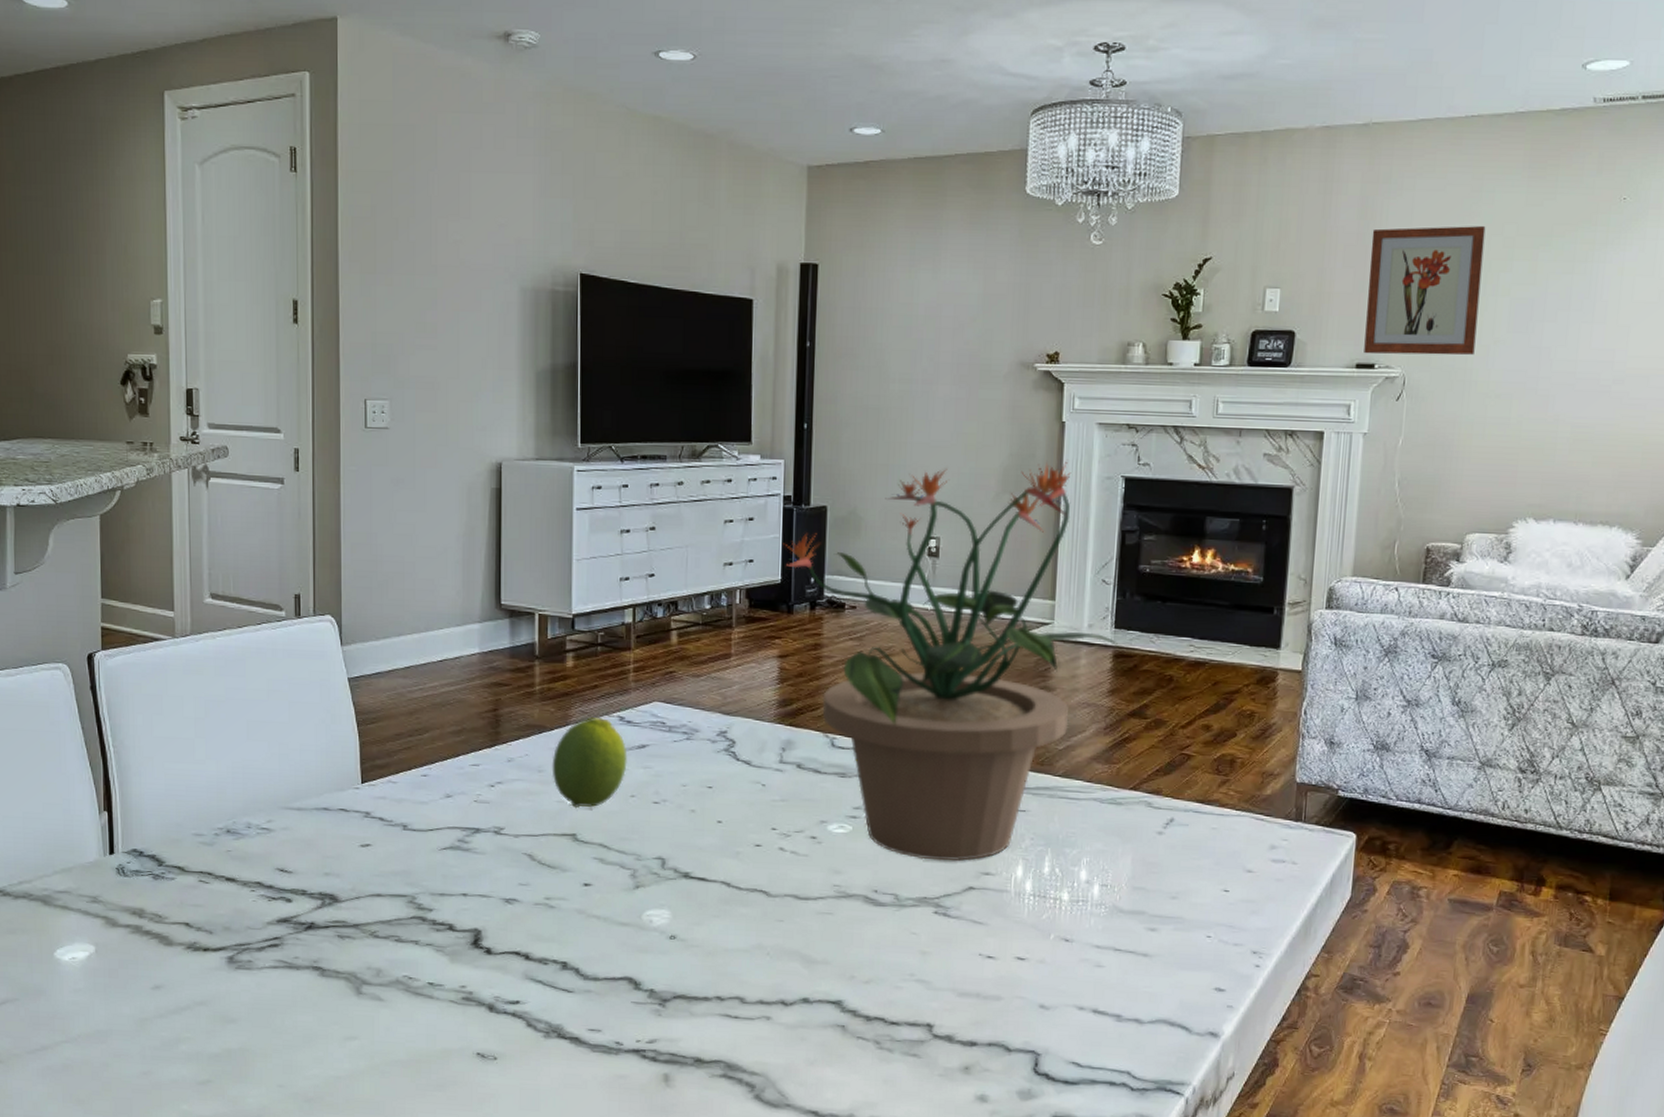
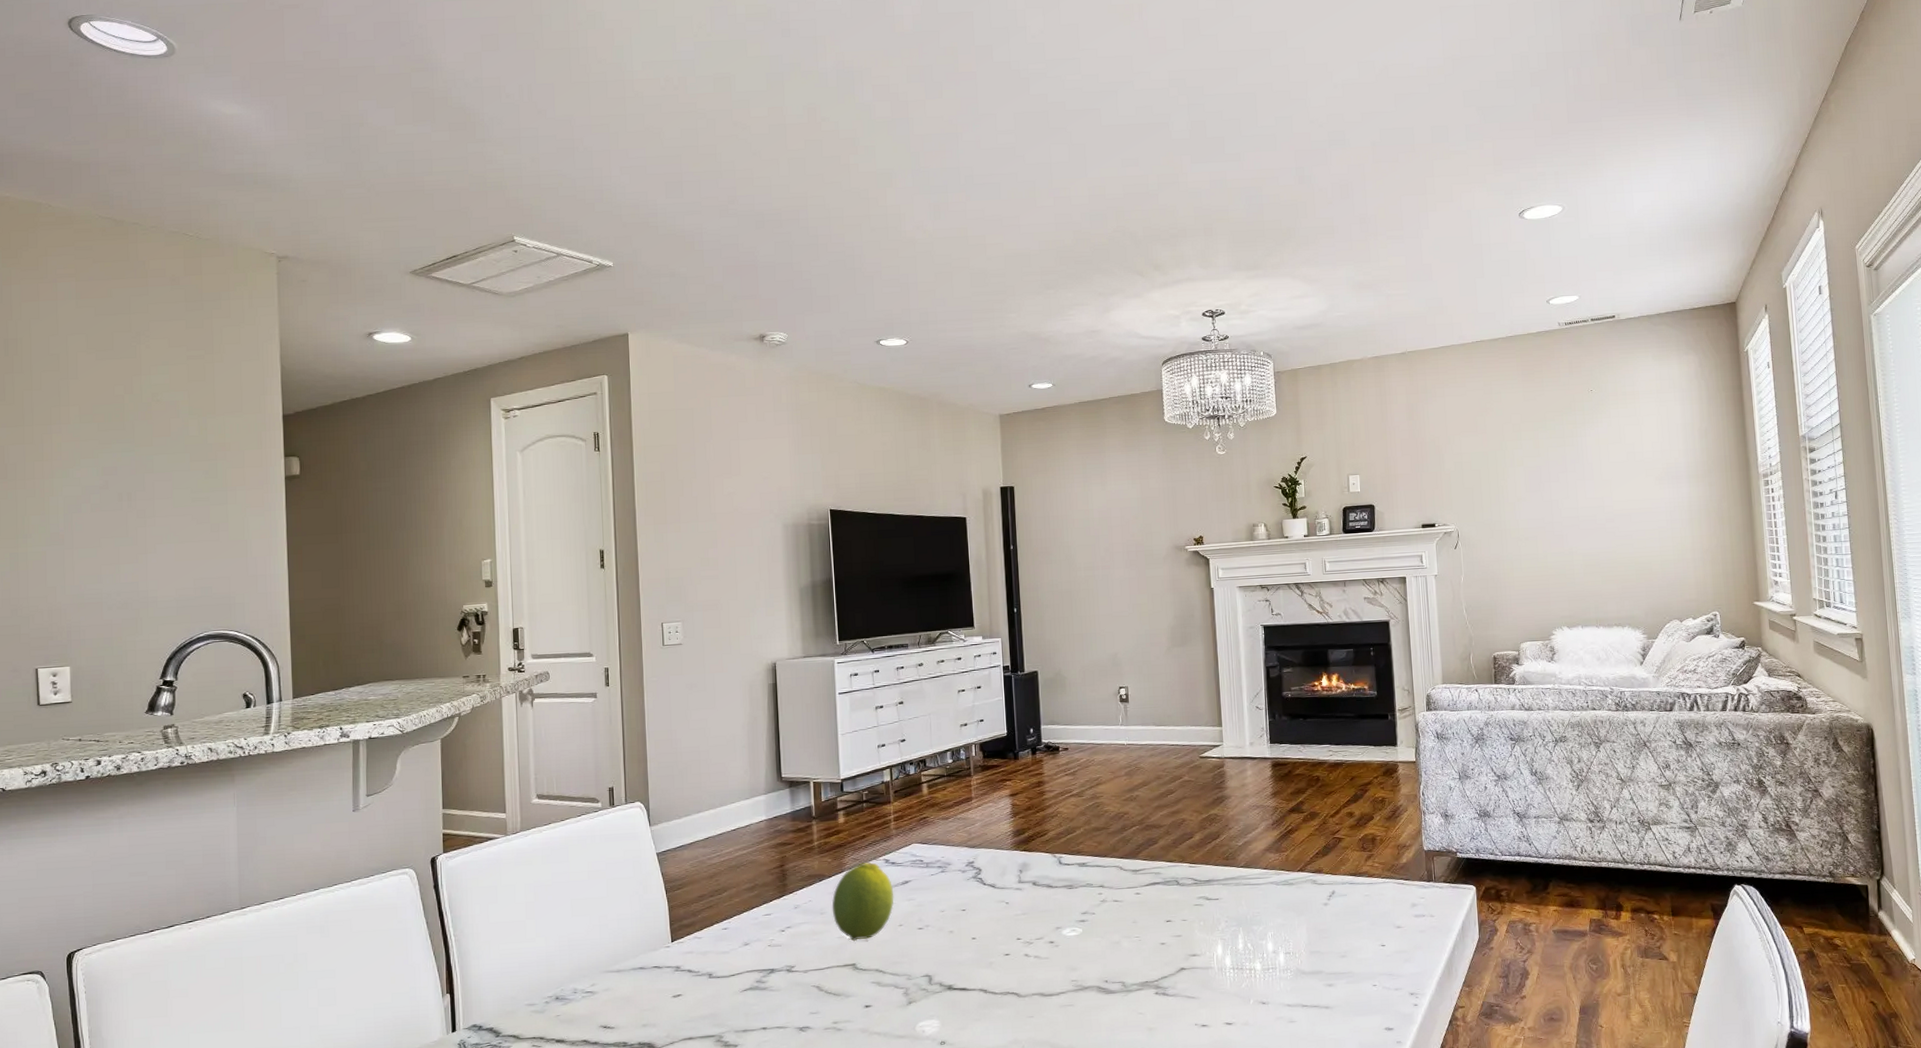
potted plant: present [782,459,1119,861] -> none [1005,616,1275,950]
wall art: present [1364,226,1486,356] -> none [1419,418,1505,517]

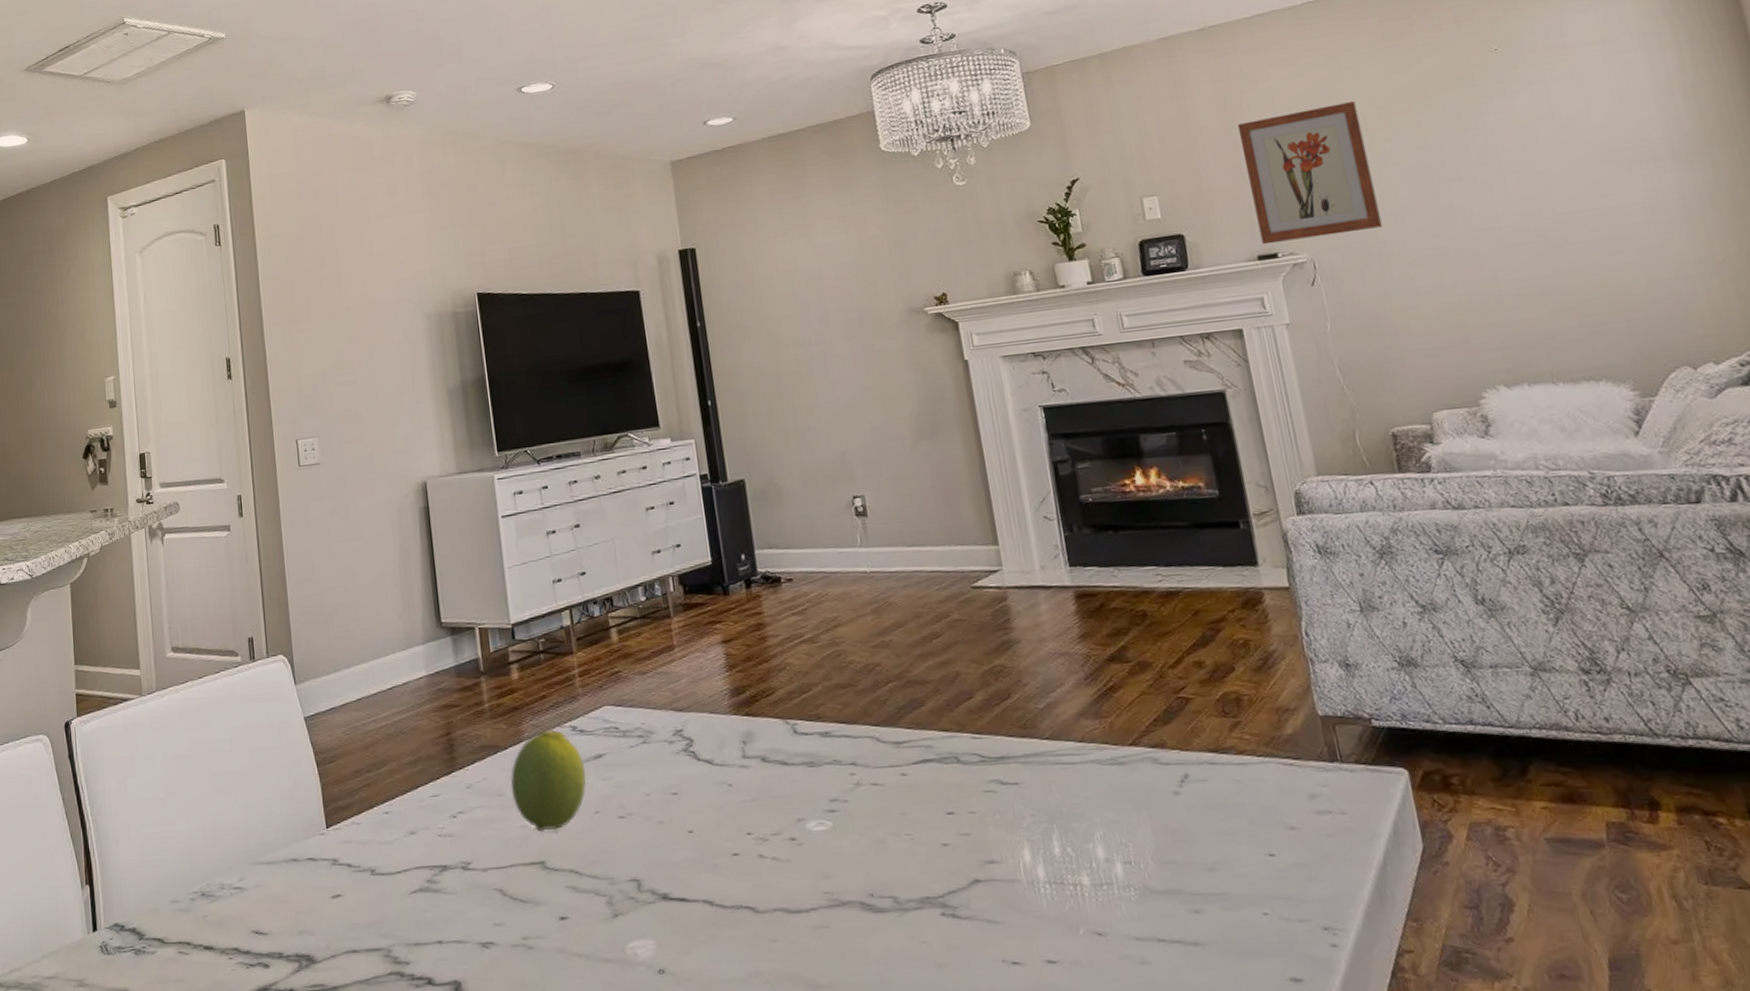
wall art: none [1419,418,1505,517] -> present [1237,101,1382,245]

